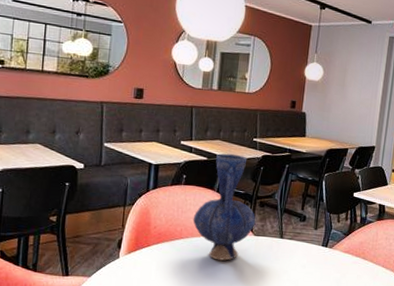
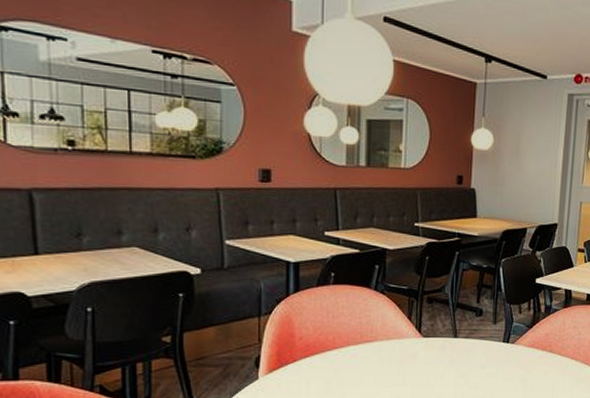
vase: present [193,153,256,261] -> none [347,243,424,370]

